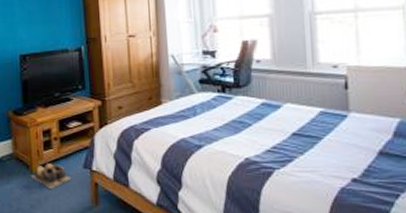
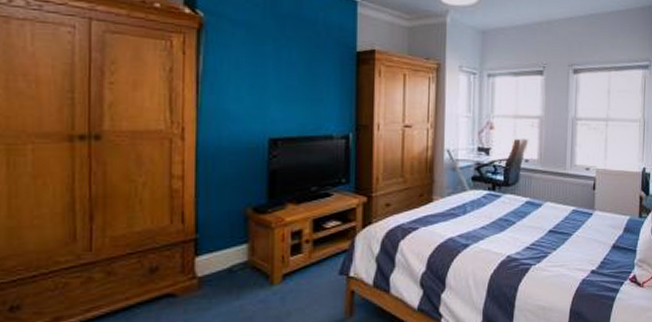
shoes: present [30,163,72,189] -> none [270,271,324,302]

